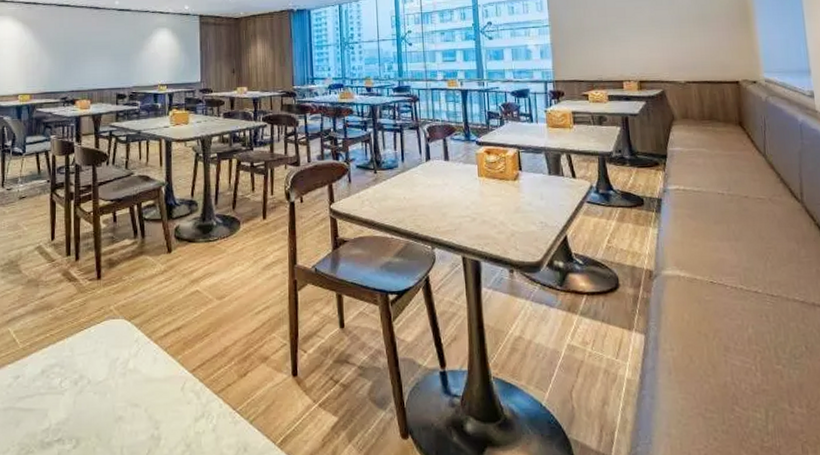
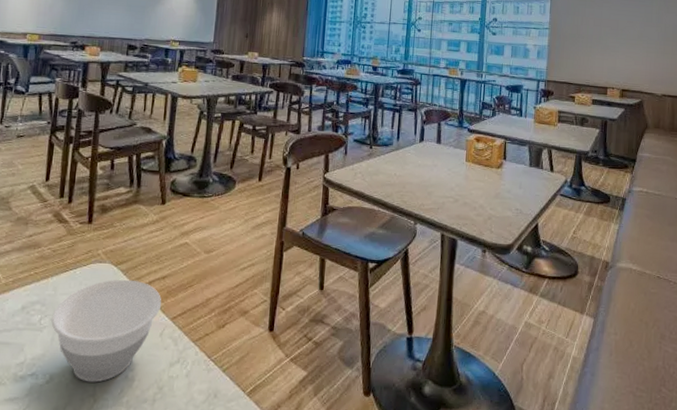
bowl: none [72,334,180,444] -> present [51,279,162,383]

